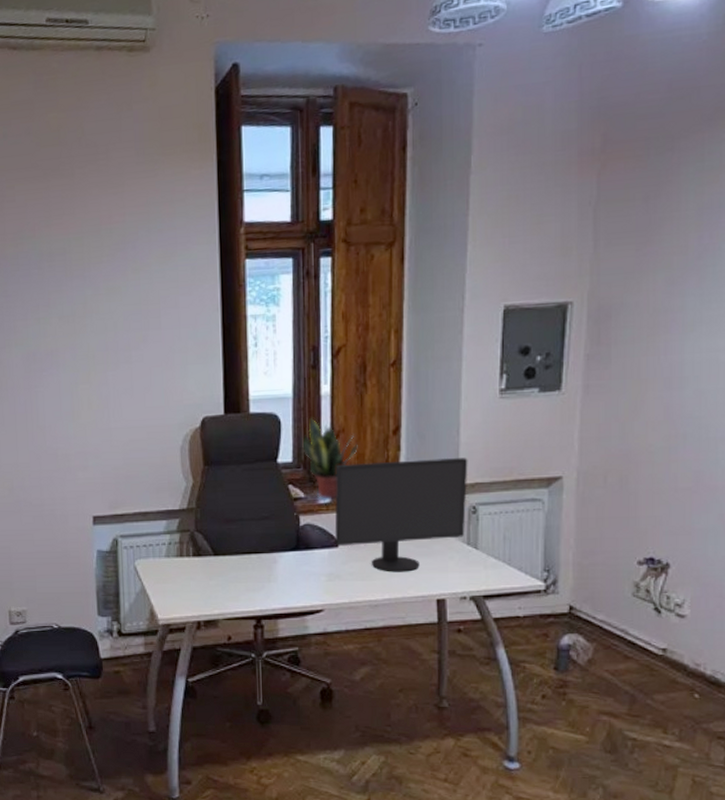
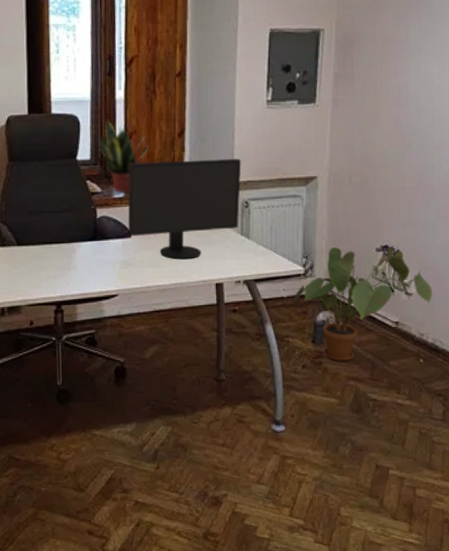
house plant: none [533,560,714,692] -> present [294,247,433,361]

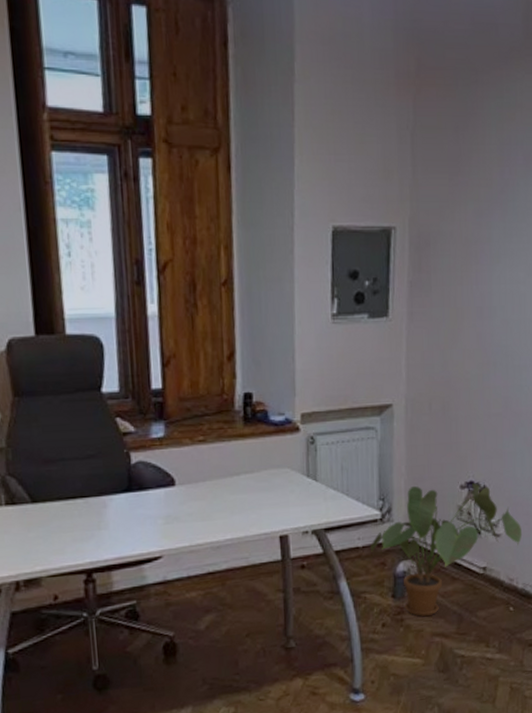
potted plant: present [99,119,148,193] -> none [129,340,191,432]
computer monitor: present [128,159,242,260] -> none [168,386,305,510]

